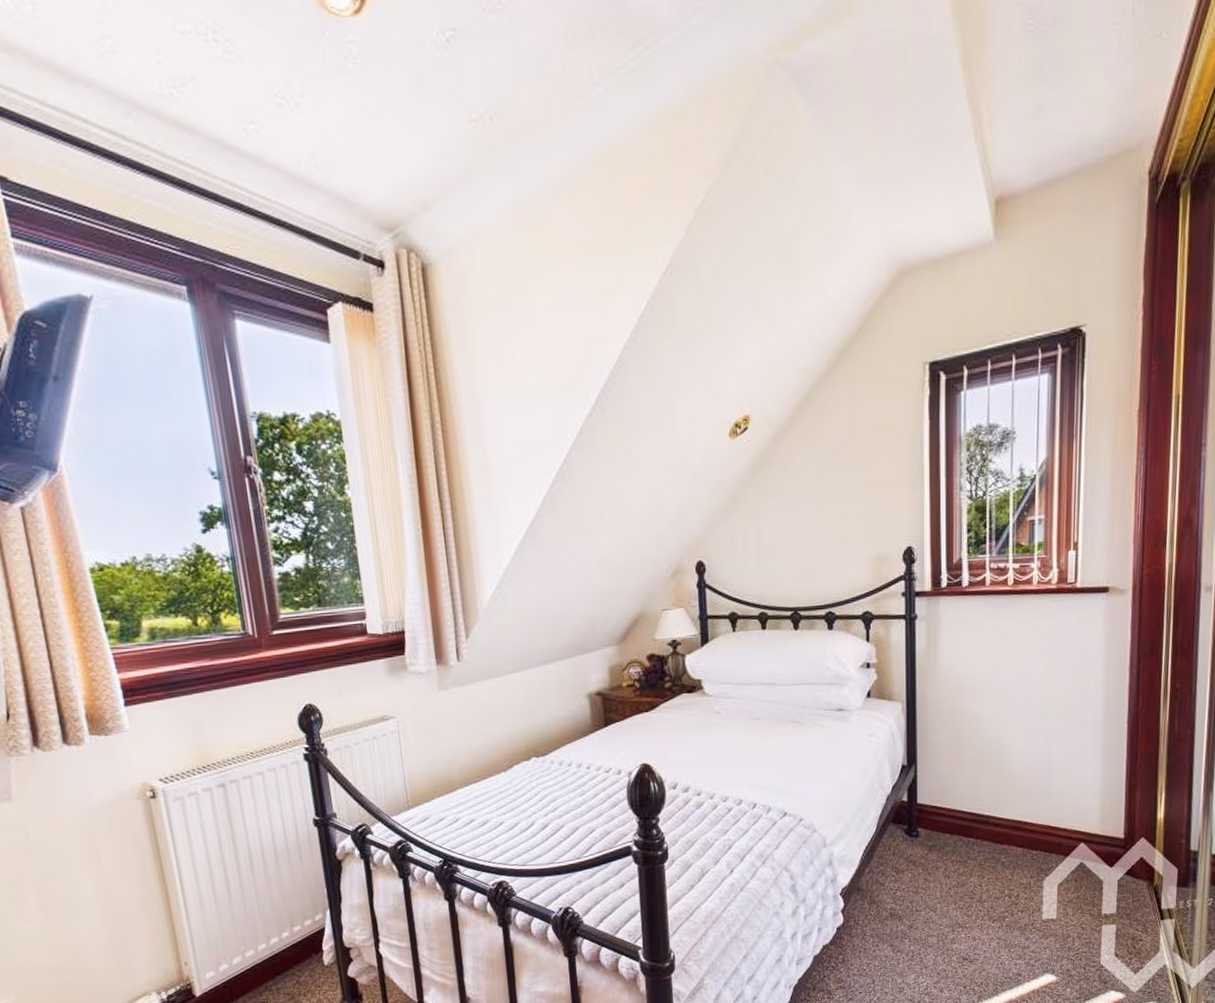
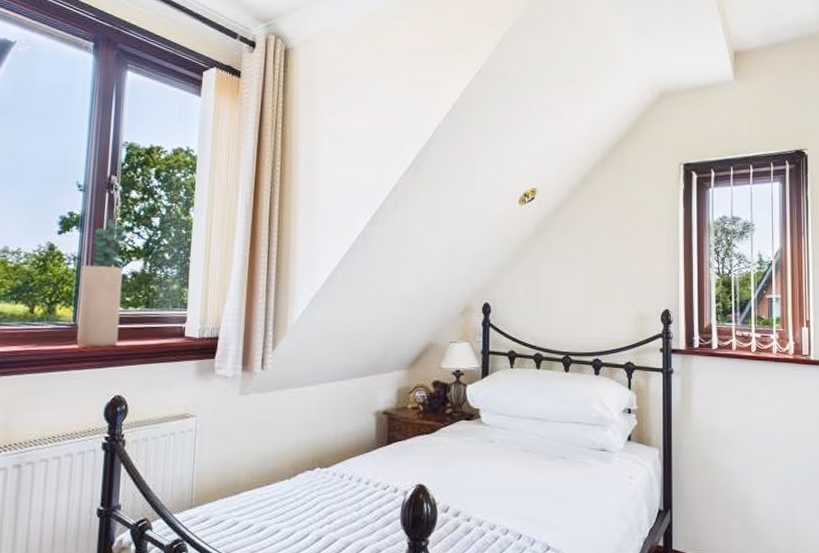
vase: none [238,502,297,657] -> present [77,213,126,348]

